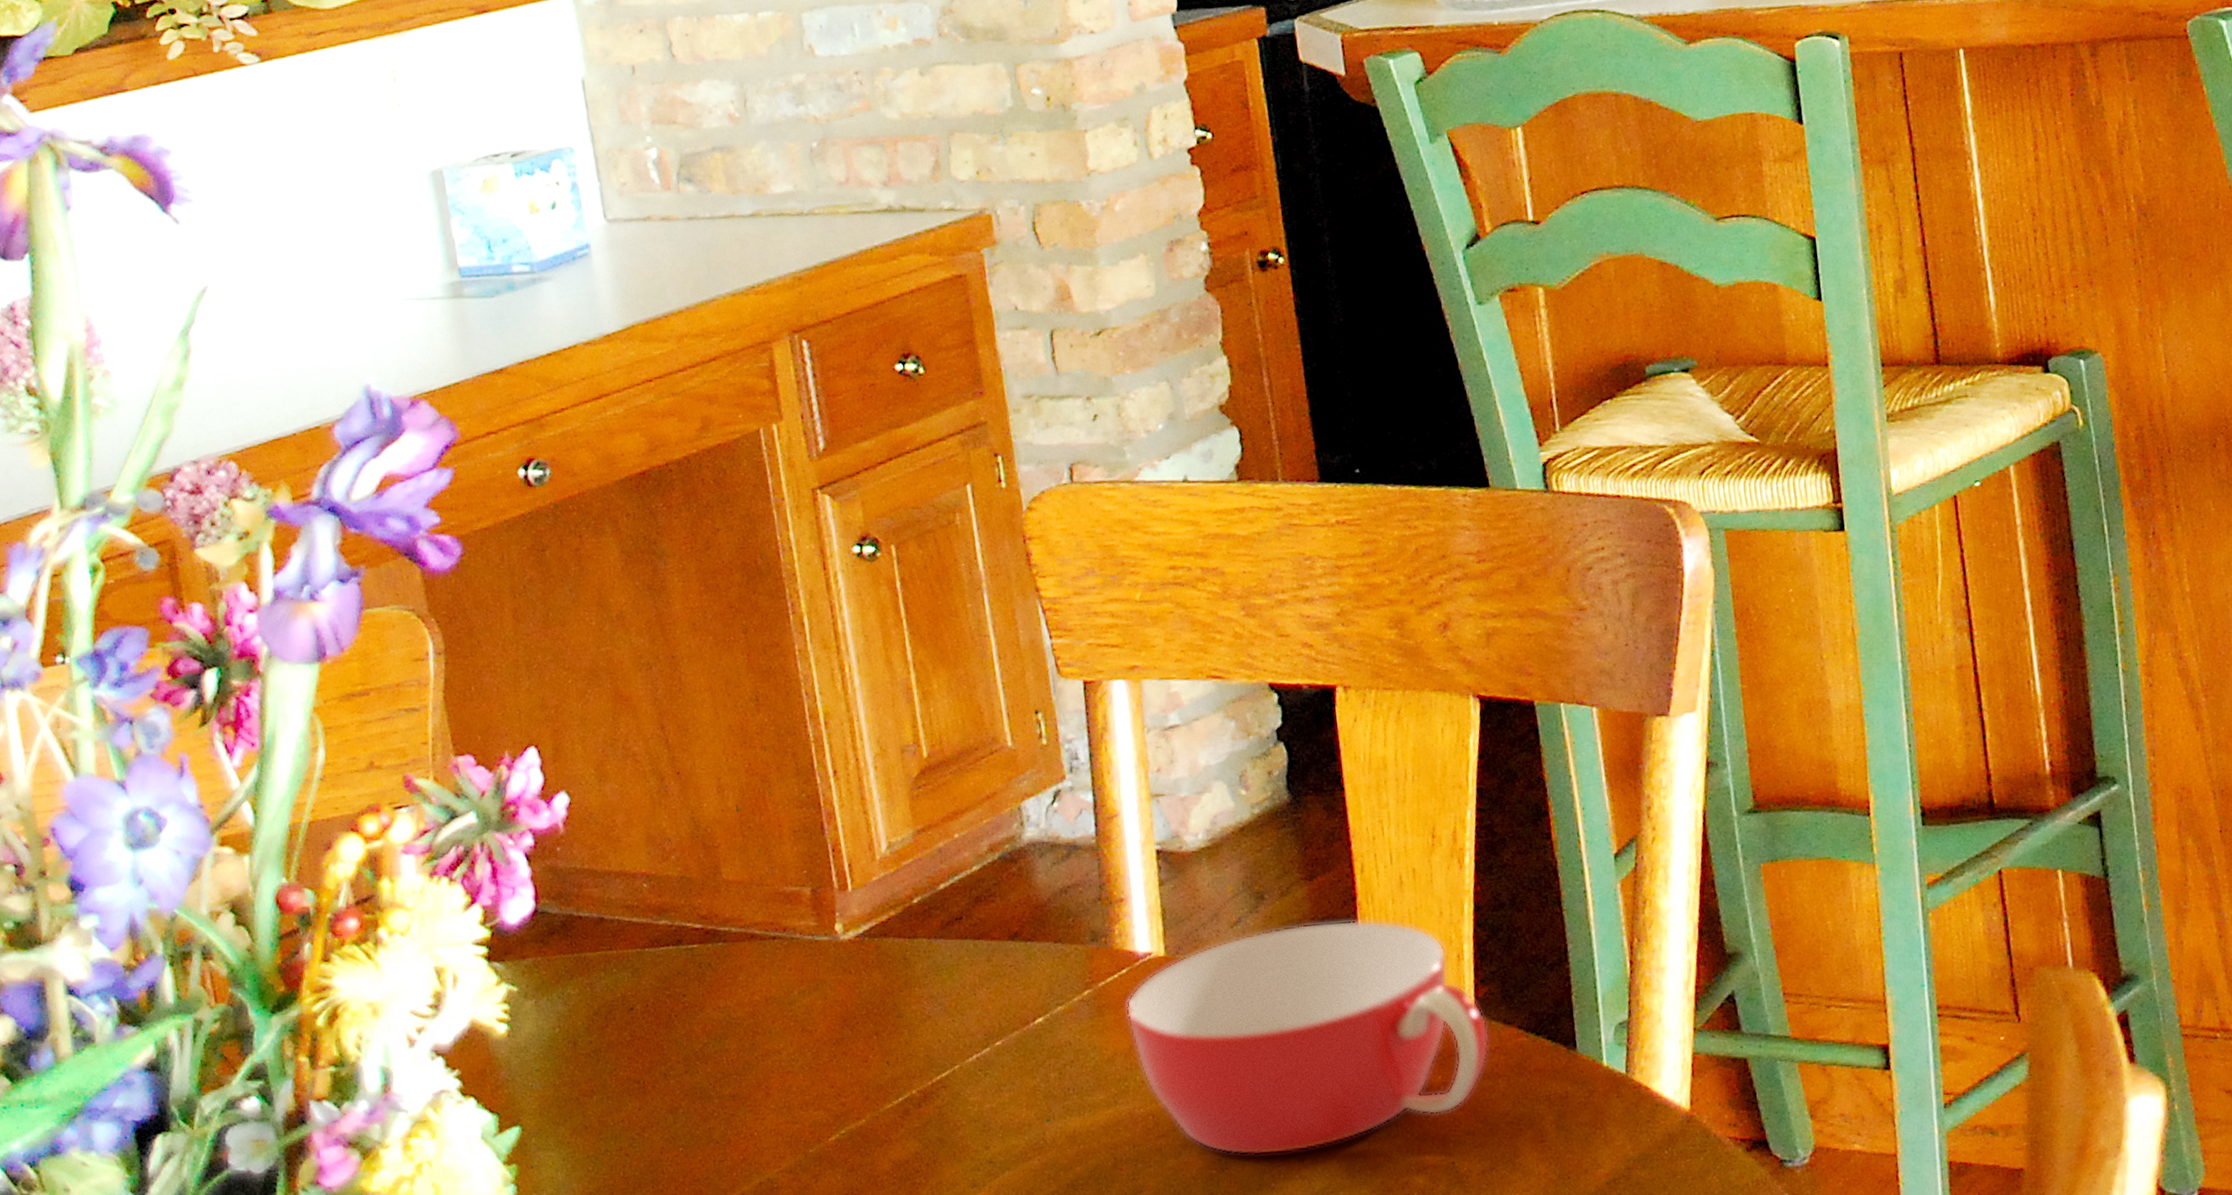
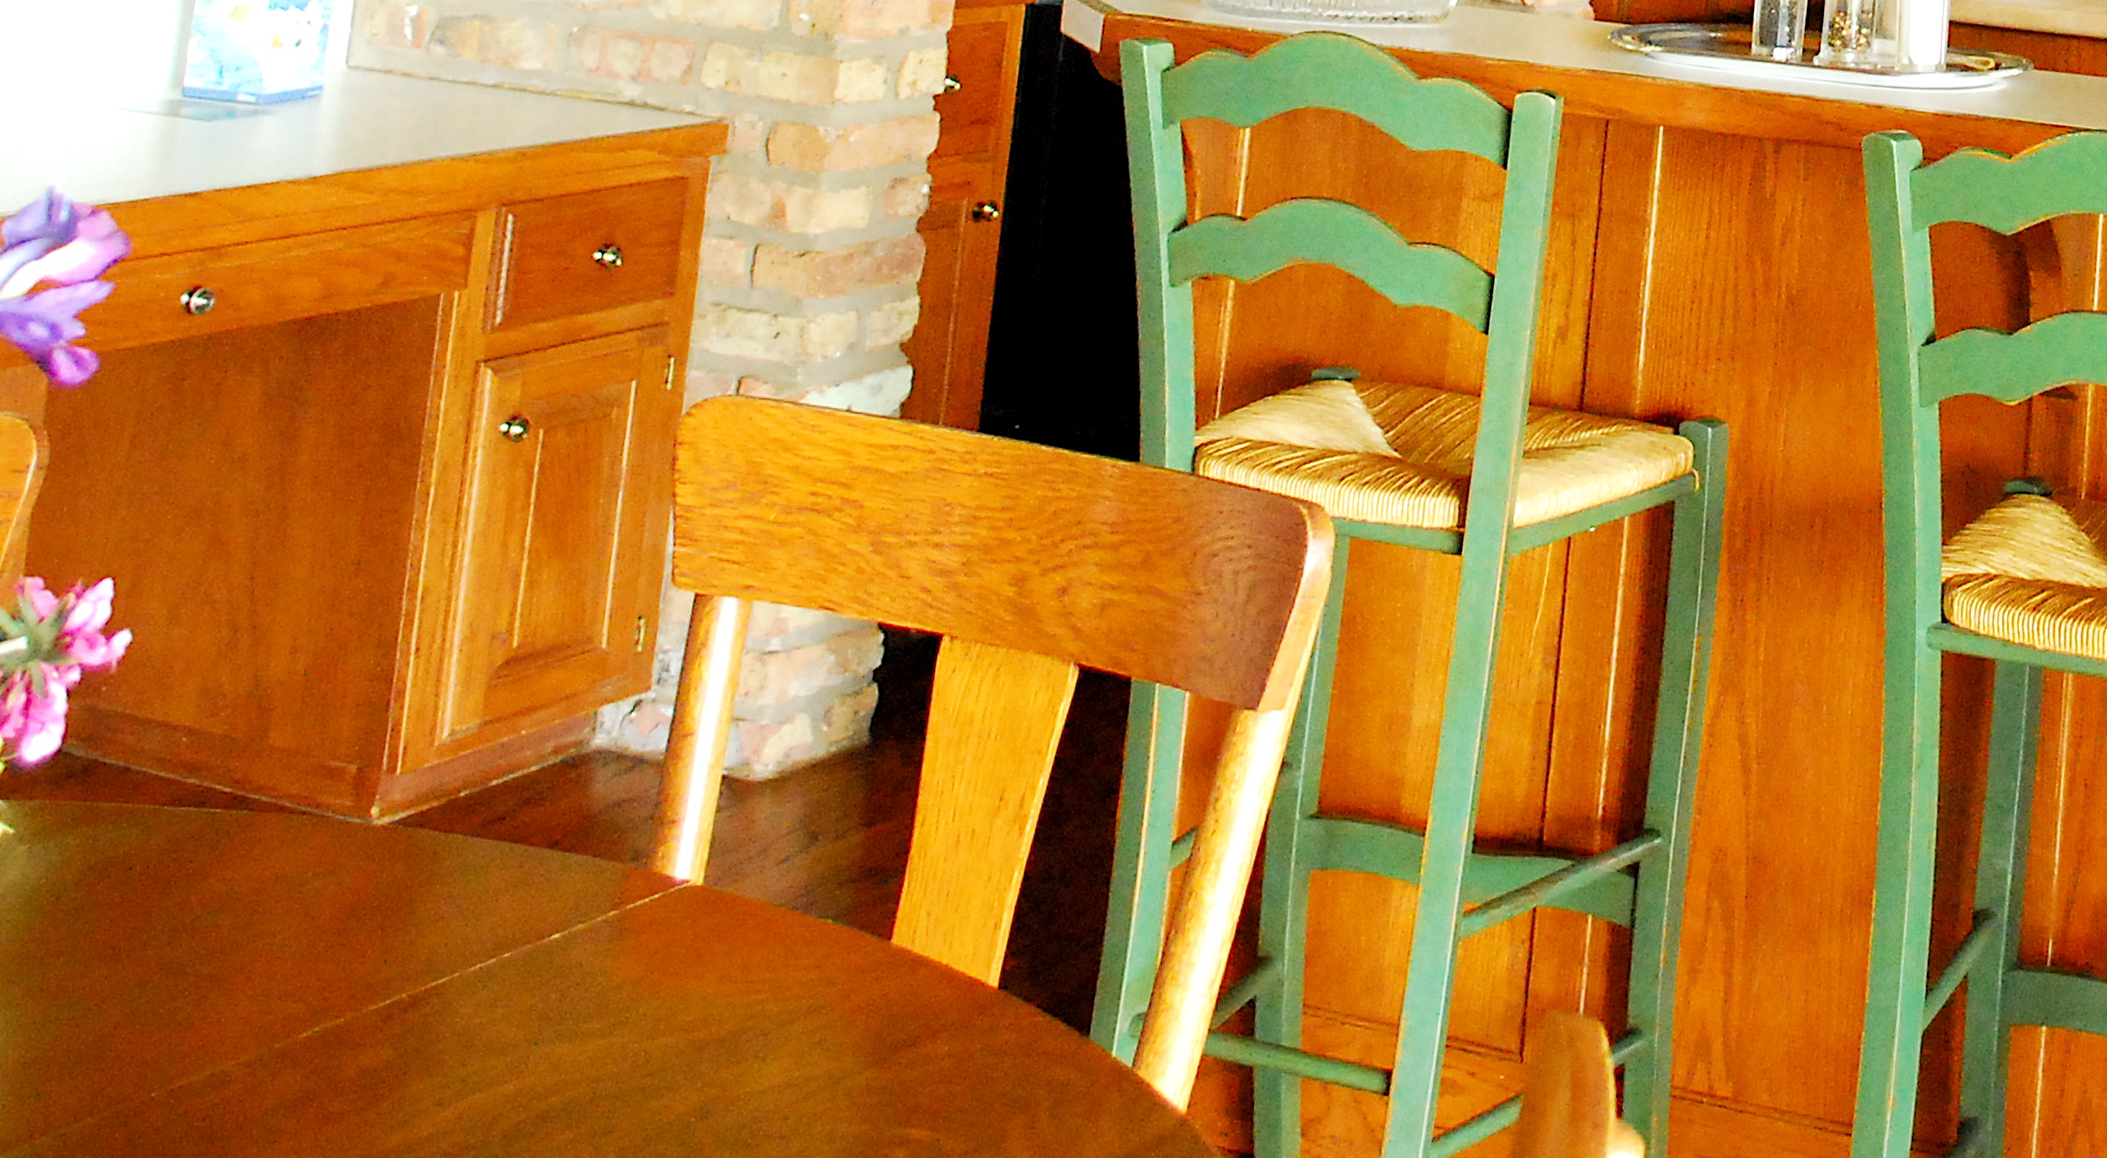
bowl: present [1126,920,1489,1156] -> none [646,871,1007,1110]

